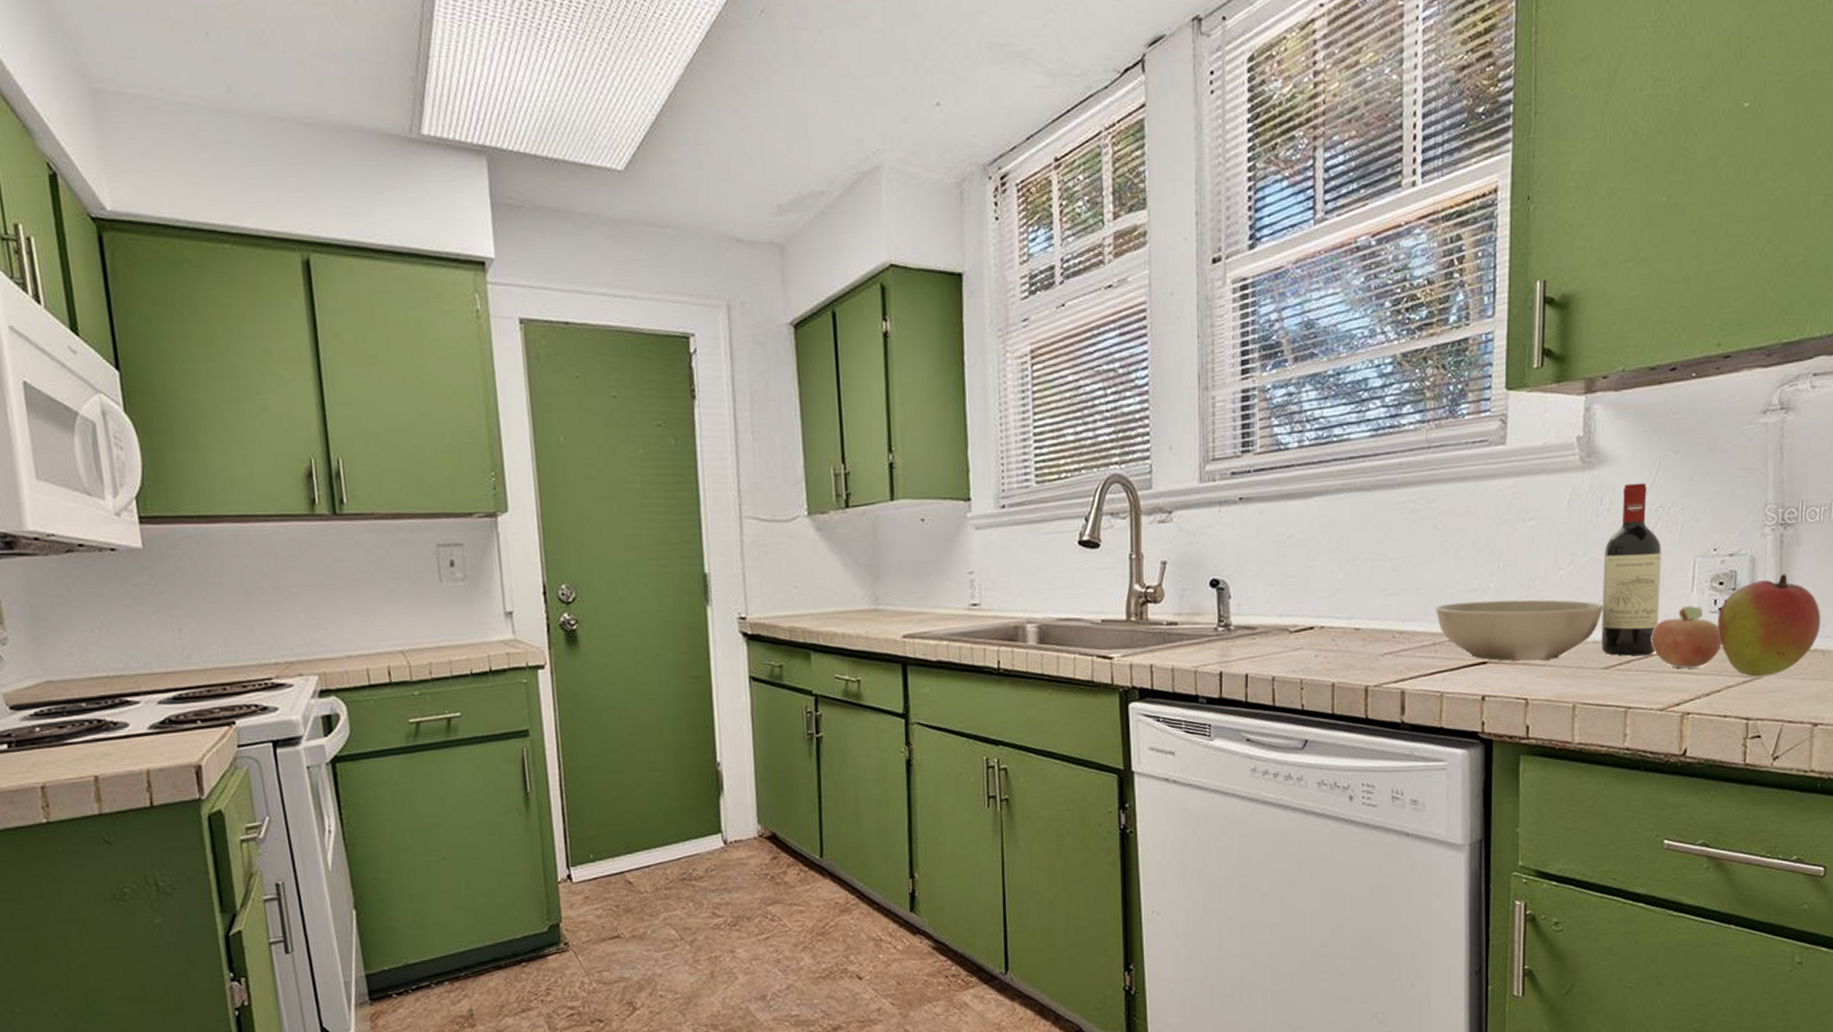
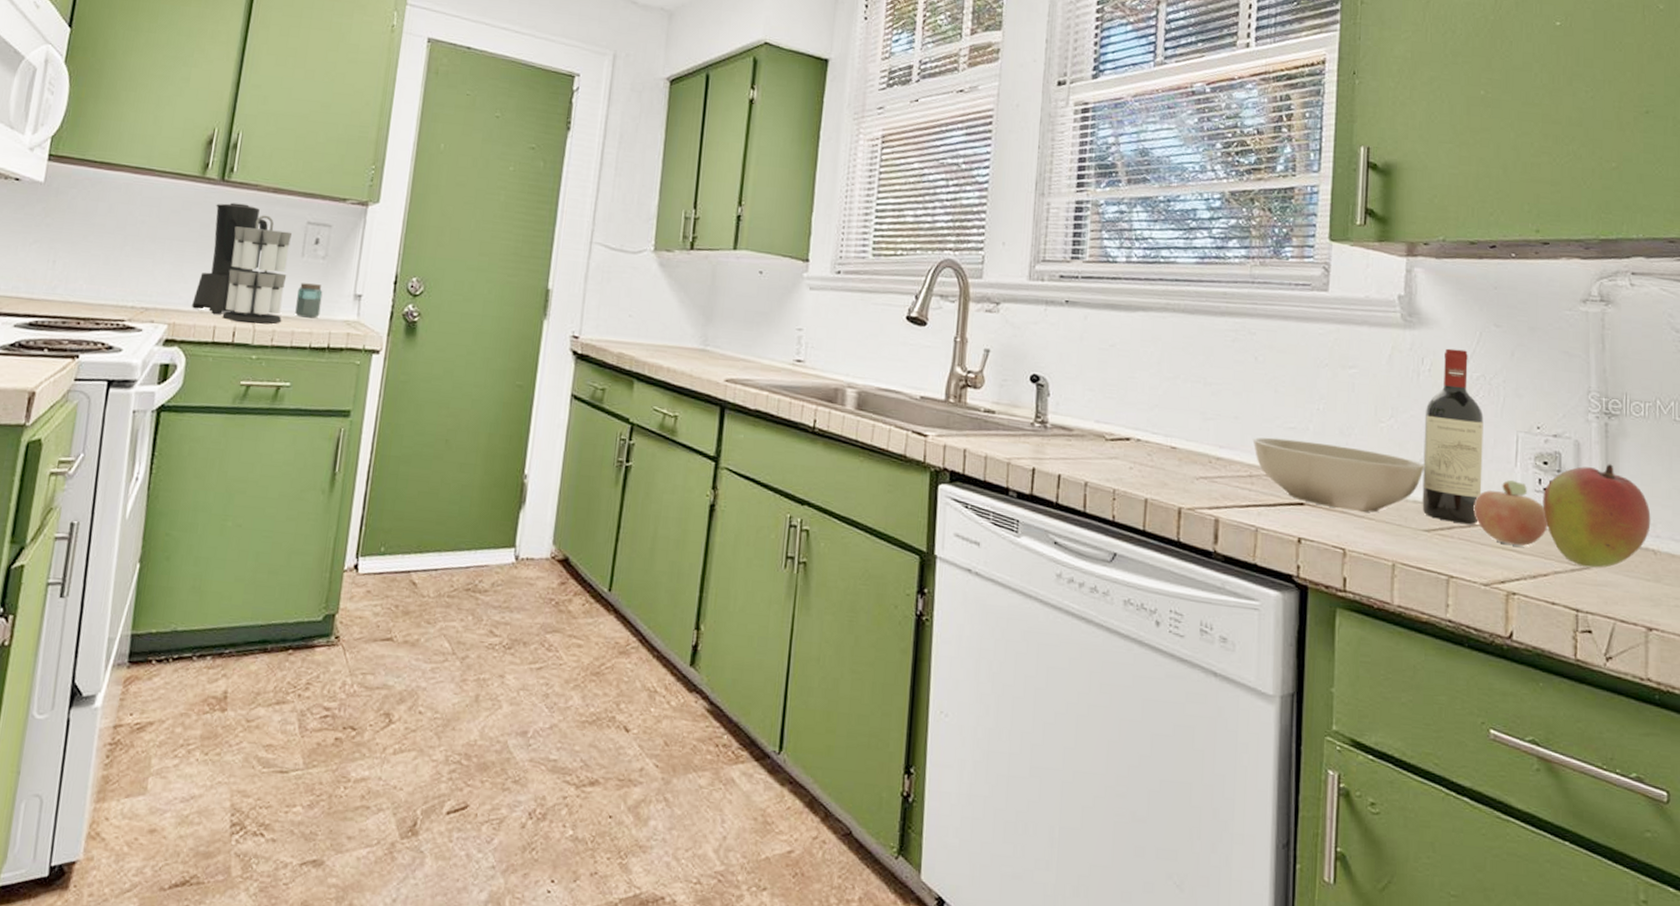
blender: none [334,536,405,656] -> present [192,202,268,314]
spice rack: none [361,544,436,661] -> present [222,215,292,324]
peanut butter: none [445,608,474,645] -> present [295,283,323,318]

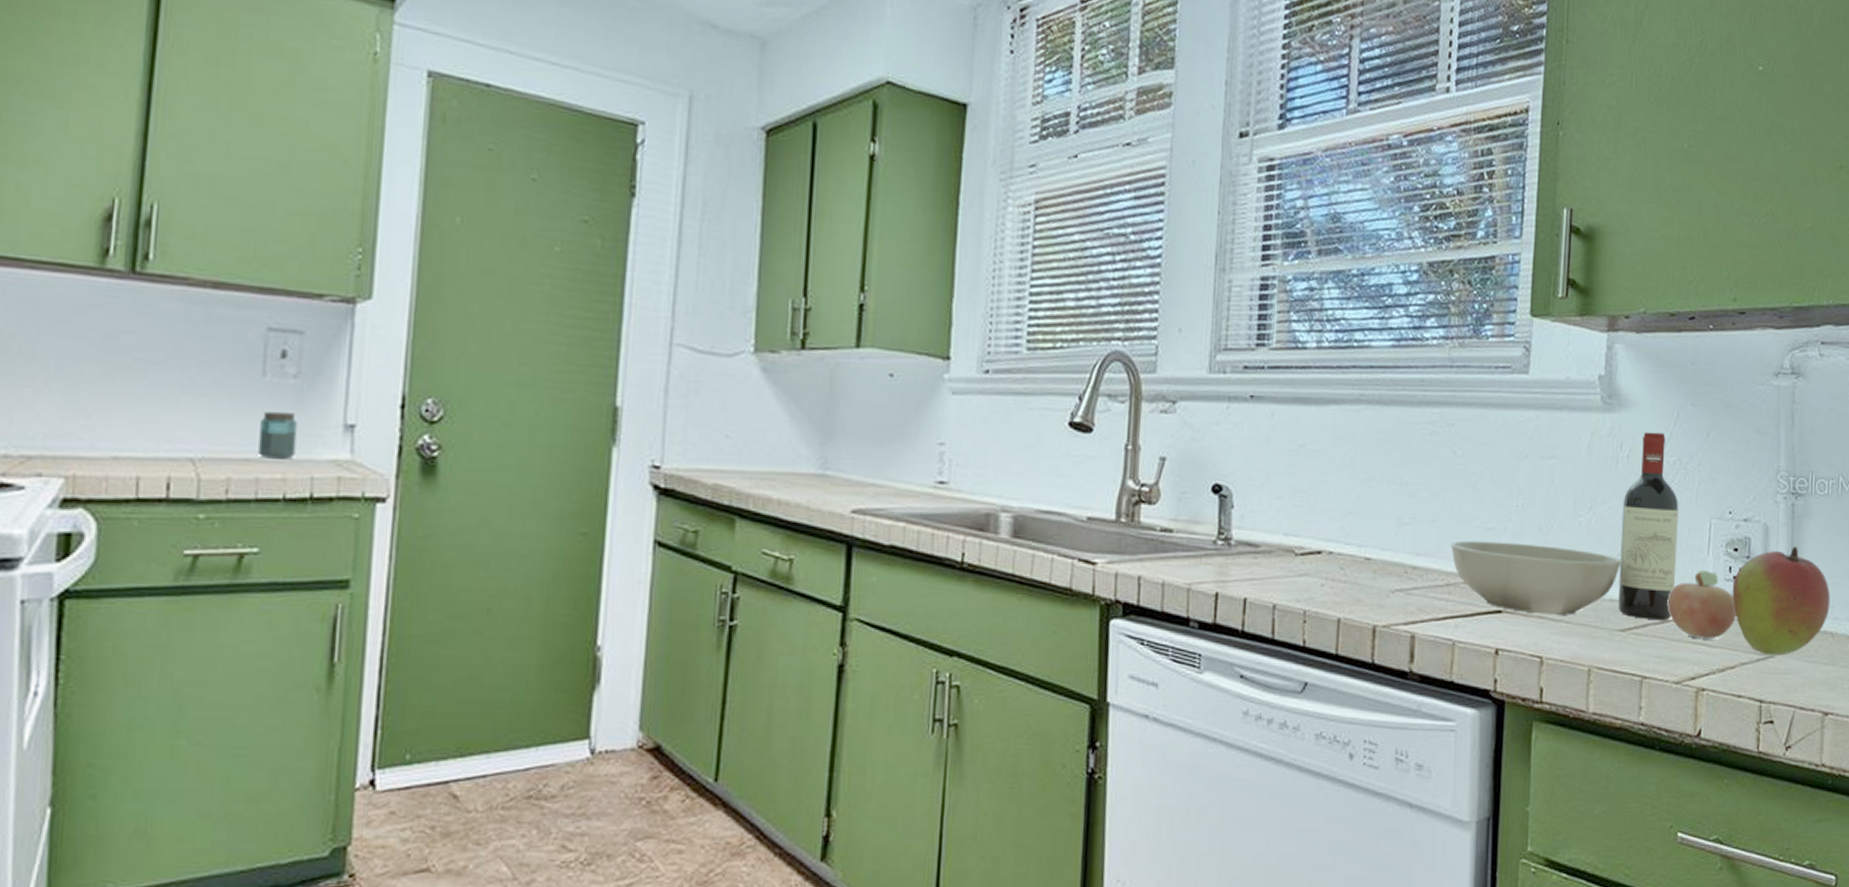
blender: present [192,202,268,314] -> none [100,303,208,460]
spice rack: present [222,215,292,324] -> none [148,319,245,470]

